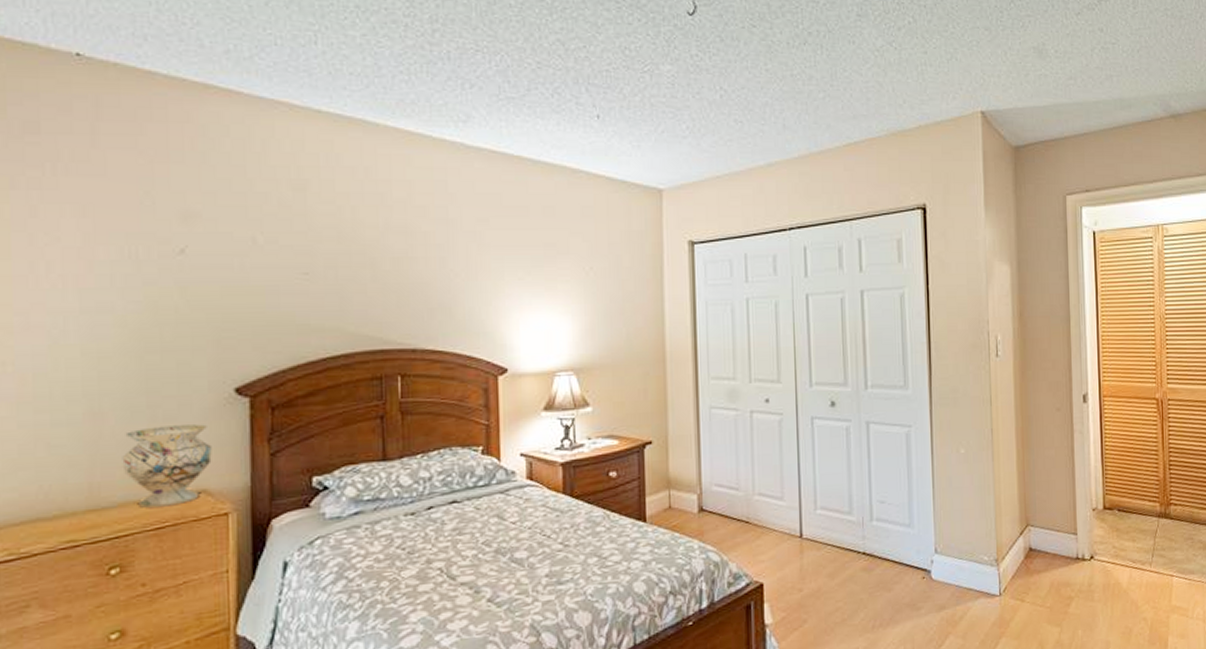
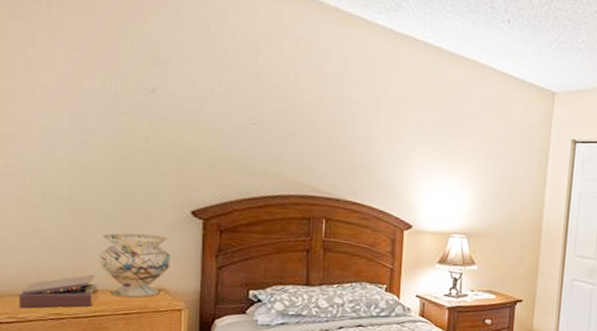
jewelry box: none [22,484,122,540] -> present [19,274,98,309]

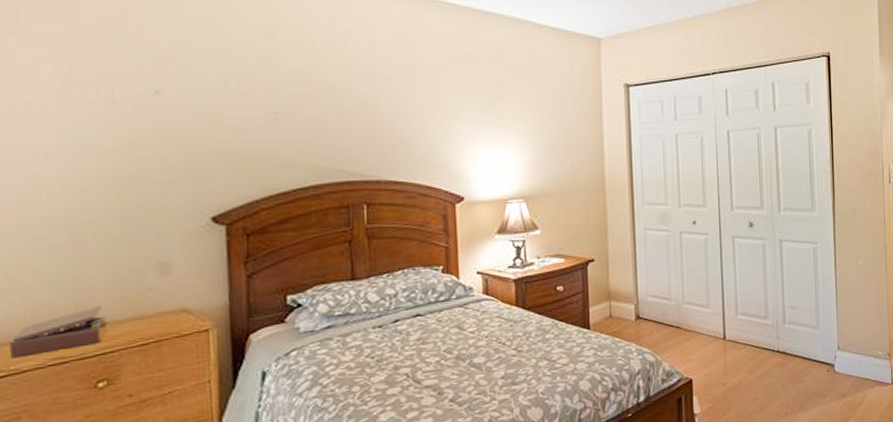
decorative vase: present [99,233,171,298] -> none [105,250,192,328]

